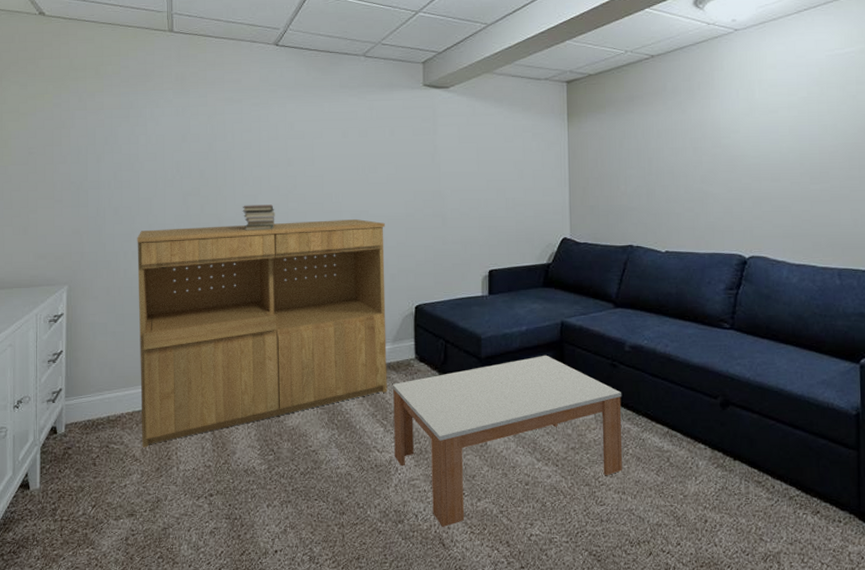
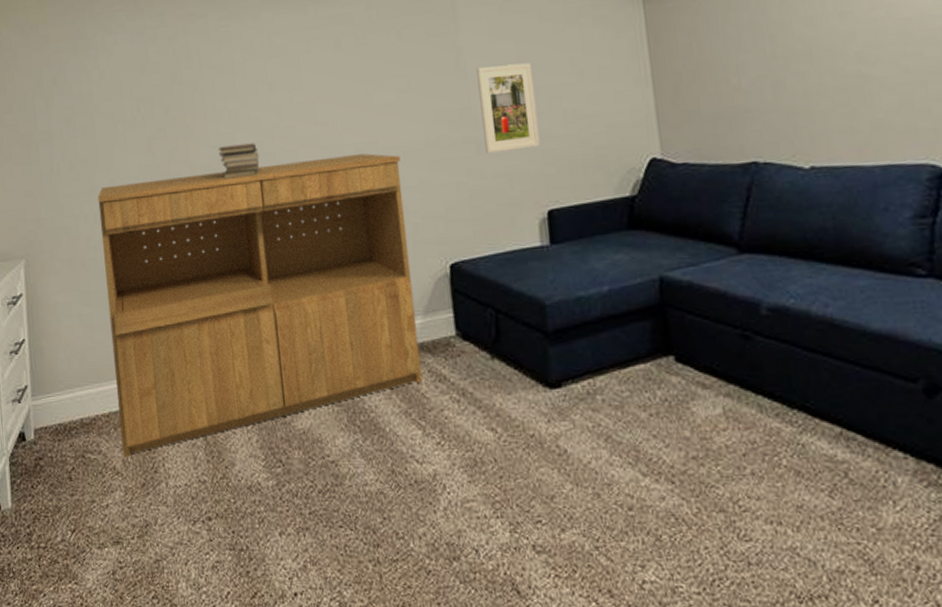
coffee table: present [392,355,622,527] -> none [428,324,774,567]
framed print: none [447,161,488,225] -> present [476,62,540,153]

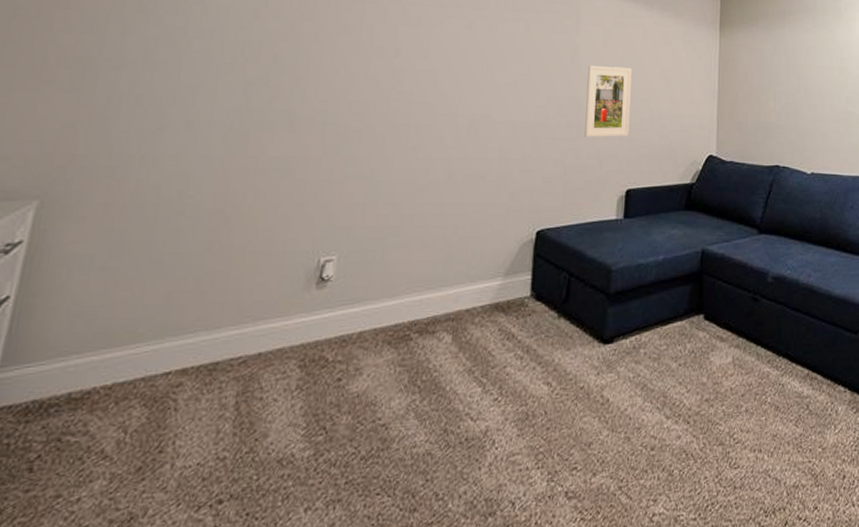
bookcase: present [98,153,423,458] -> none [119,124,509,438]
book stack: present [218,143,260,179] -> none [325,101,371,134]

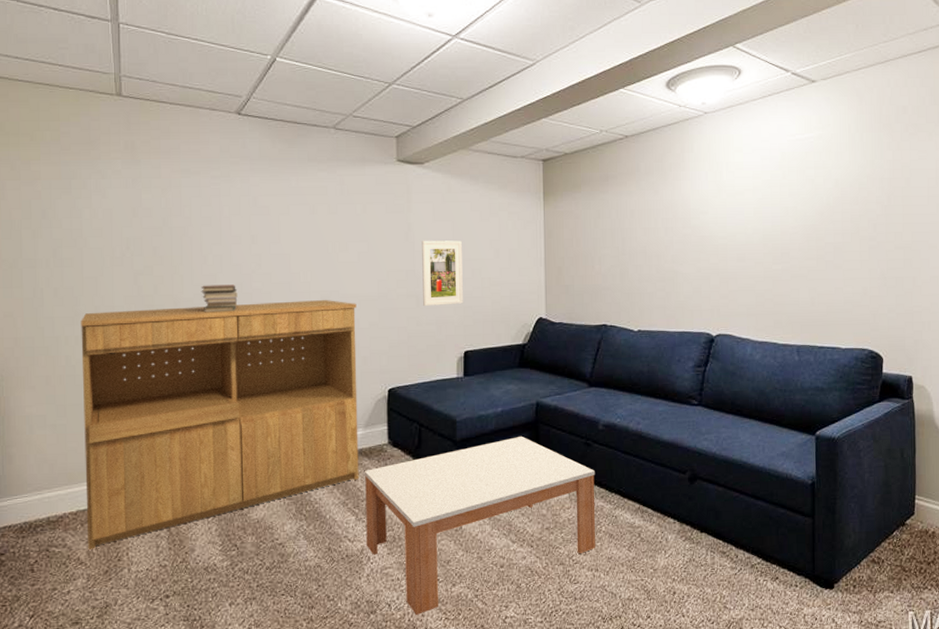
bookcase: none [119,124,509,438] -> present [81,300,359,550]
book stack: none [325,101,371,134] -> present [201,284,238,313]
coffee table: none [492,288,763,516] -> present [364,436,596,615]

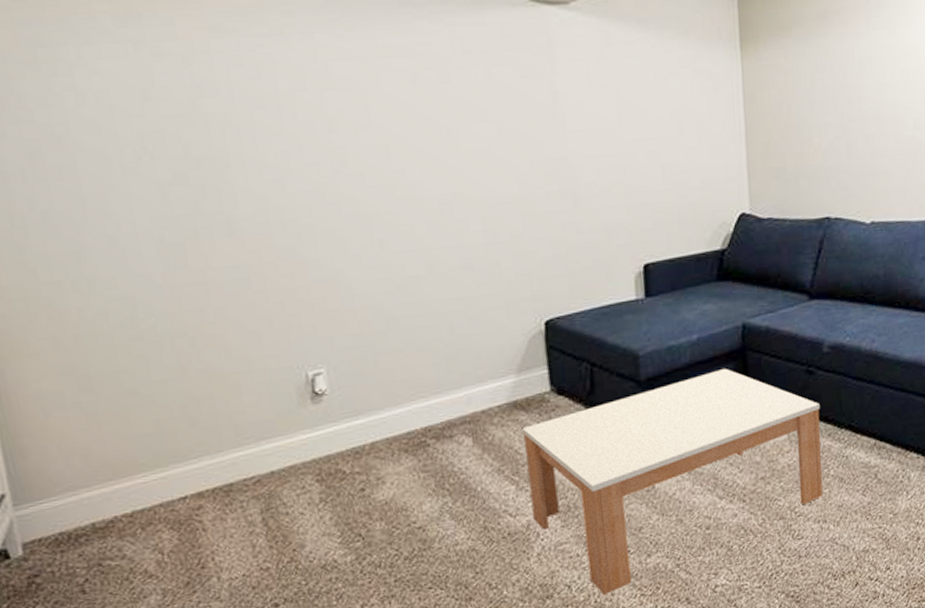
bookcase: present [81,300,359,550] -> none [90,206,516,559]
book stack: present [201,284,238,313] -> none [262,192,320,235]
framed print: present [422,240,463,306] -> none [575,113,638,207]

